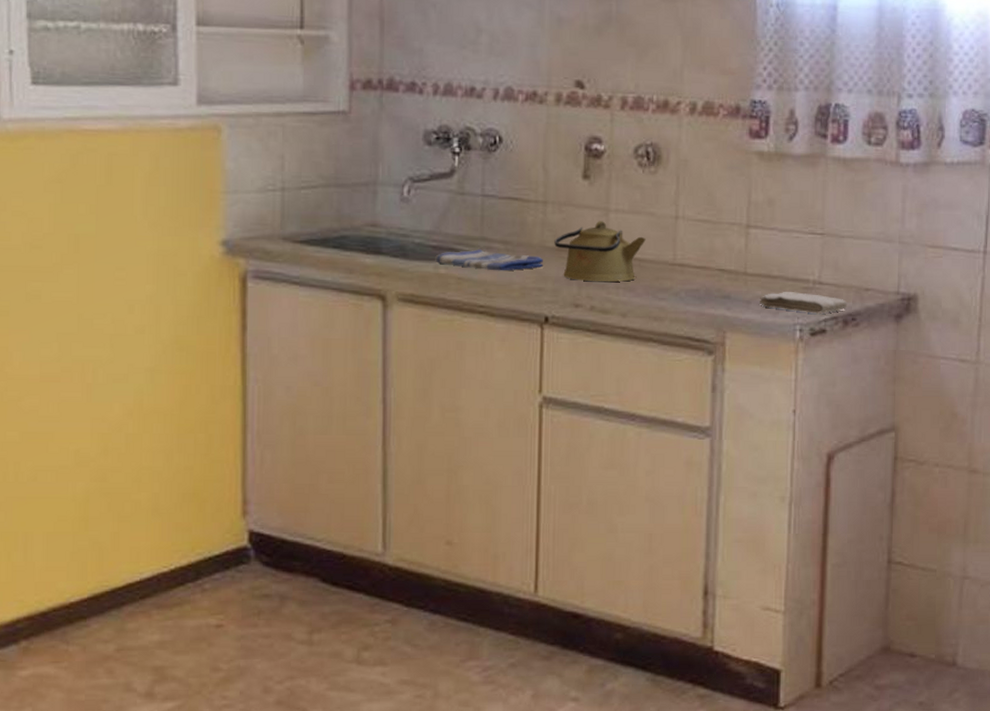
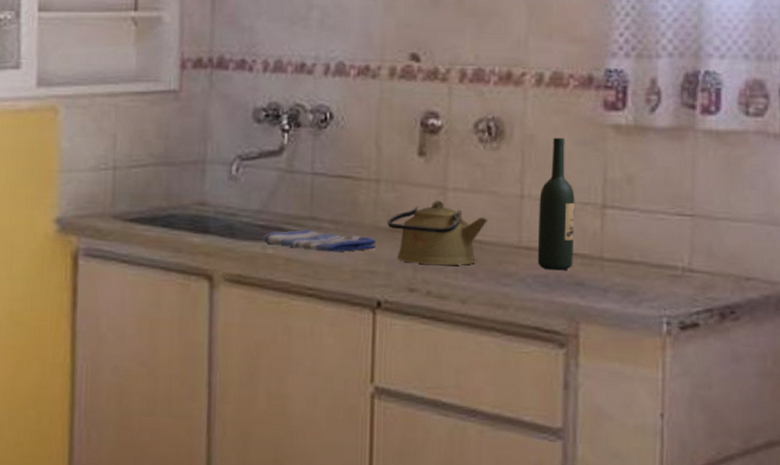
wine bottle: none [689,162,723,285] -> present [537,137,575,271]
washcloth: present [760,291,848,314] -> none [619,278,725,305]

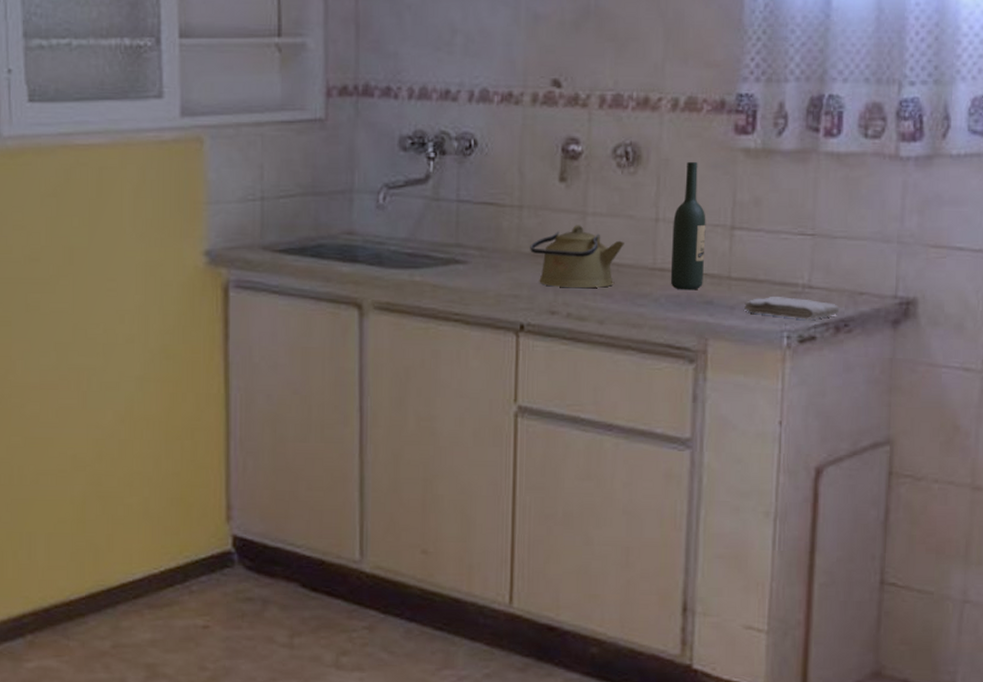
dish towel: present [263,229,375,253] -> none [410,256,519,278]
washcloth: none [619,278,725,305] -> present [744,296,840,320]

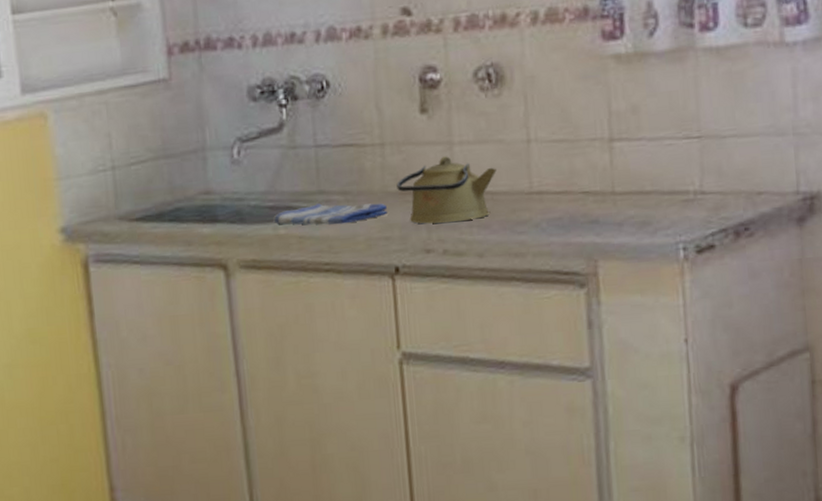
dish towel: none [410,256,519,278] -> present [273,203,387,225]
wine bottle: present [670,161,706,290] -> none [546,74,586,212]
washcloth: present [744,296,840,320] -> none [633,206,738,228]

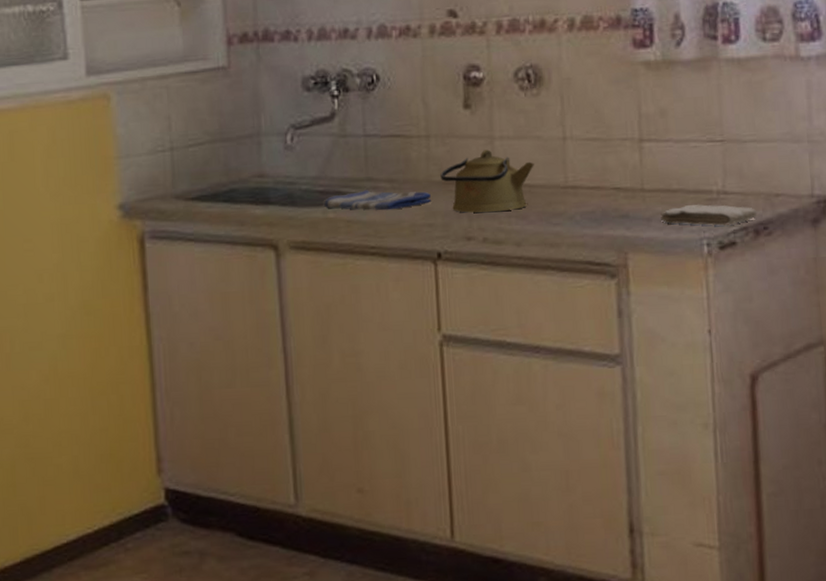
washcloth: none [633,206,738,228] -> present [661,204,757,226]

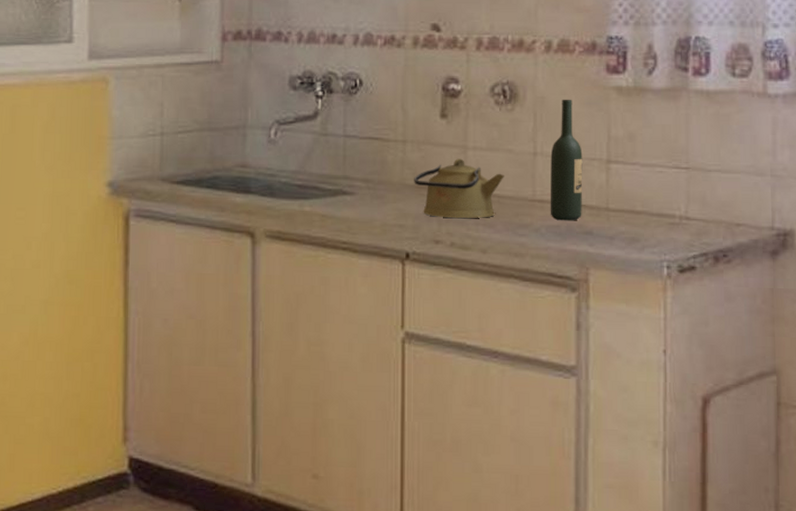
dish towel: present [323,190,431,211] -> none [300,187,403,209]
wine bottle: none [580,78,617,206] -> present [550,99,583,221]
washcloth: present [661,204,757,226] -> none [623,226,718,250]

